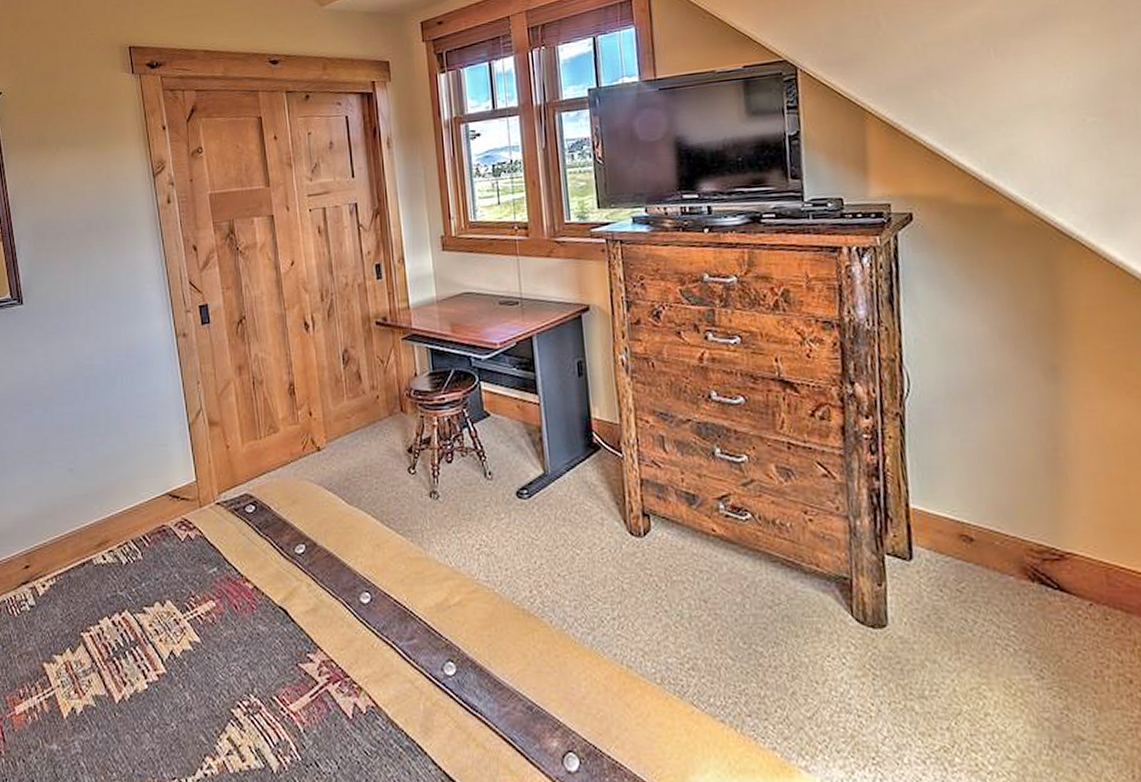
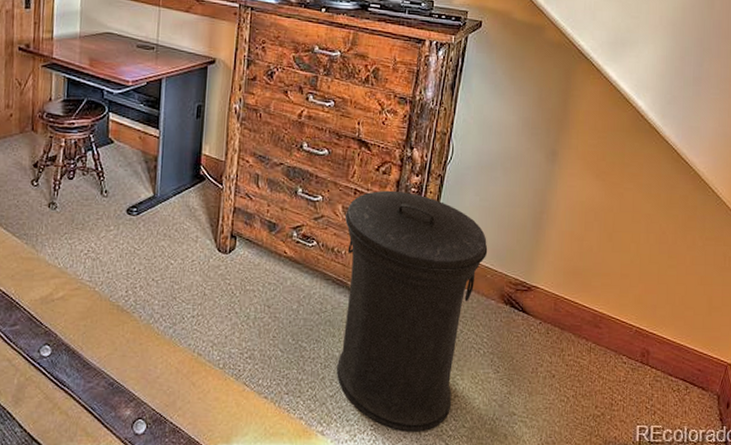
trash can: none [781,439,989,767] -> present [337,190,488,432]

